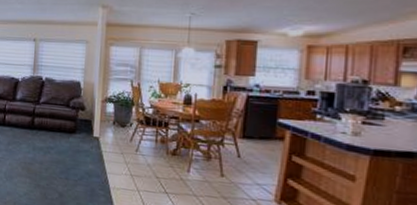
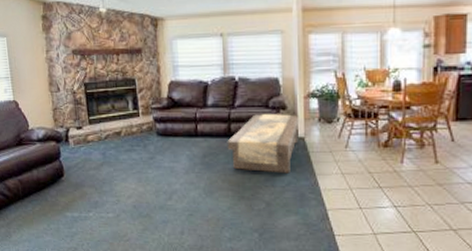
coffee table: none [29,111,96,169] -> present [227,114,300,174]

